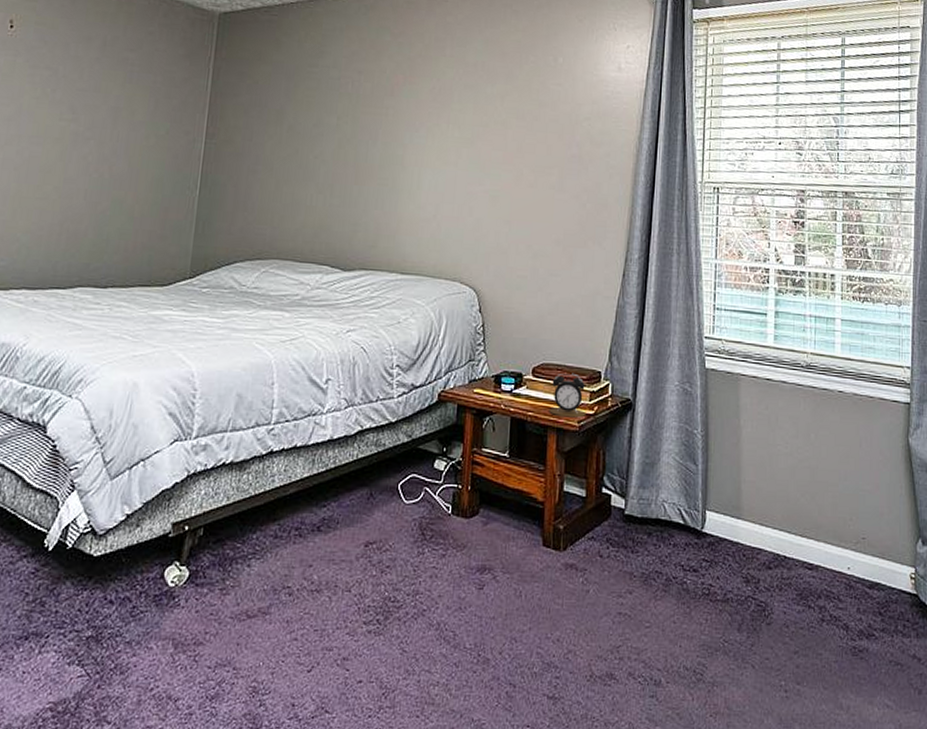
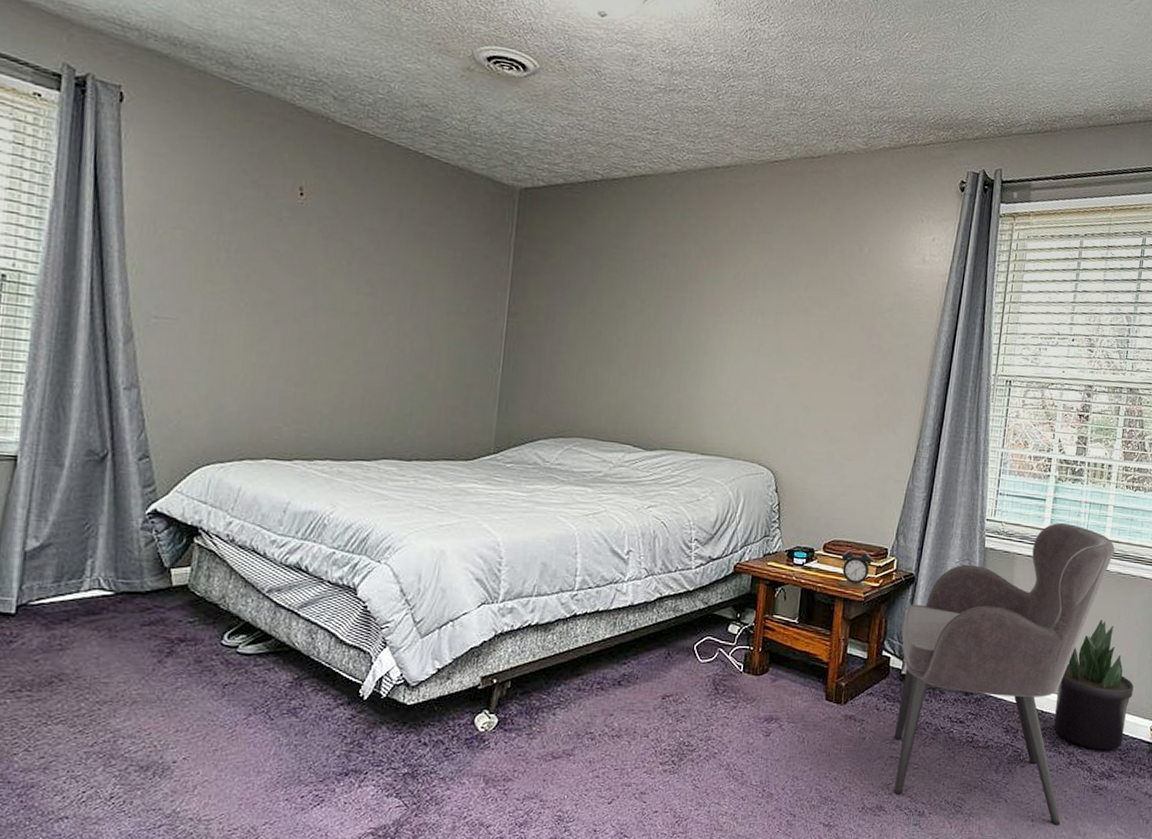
armchair: none [621,339,847,696] -> present [894,523,1115,825]
planter: none [799,448,885,603] -> present [1054,620,1134,750]

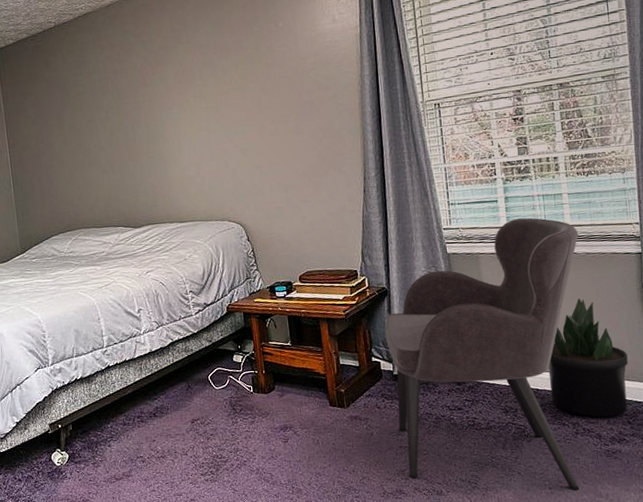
alarm clock: present [837,549,872,590] -> none [317,275,350,310]

